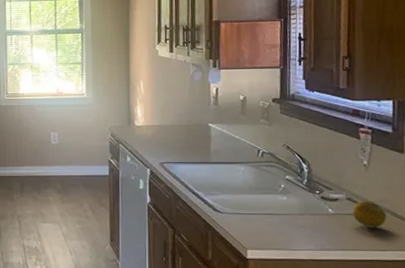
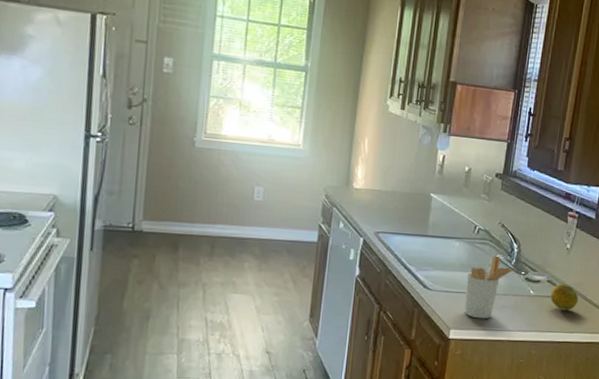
utensil holder: none [256,177,309,239] -> present [464,255,517,319]

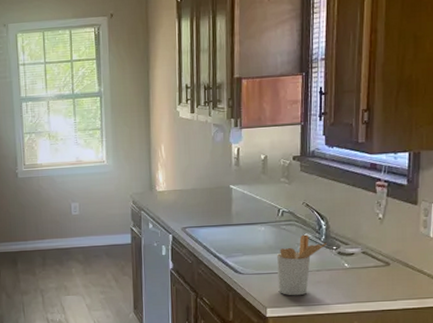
fruit: present [550,283,579,311] -> none [367,253,399,279]

